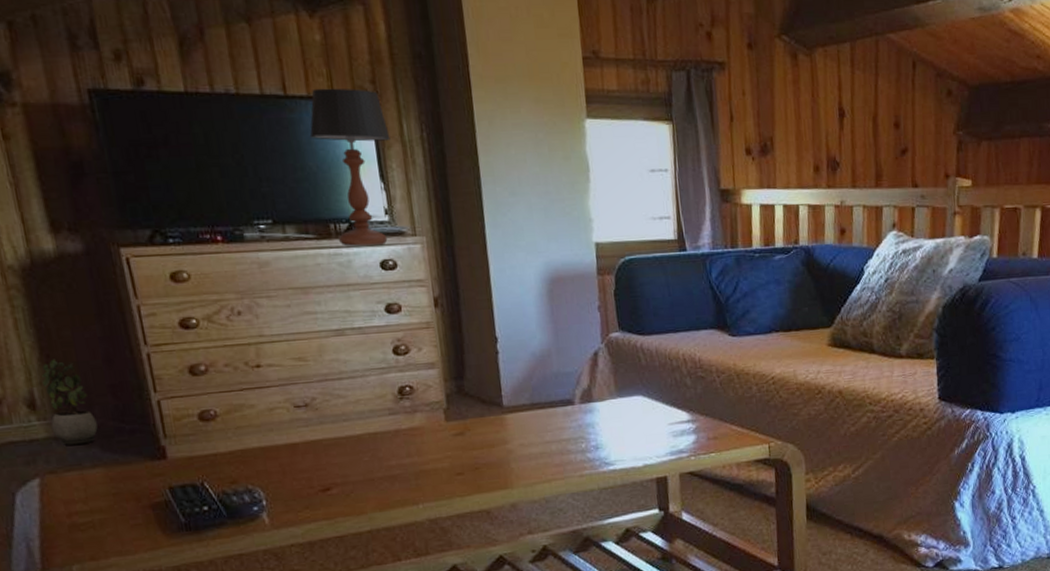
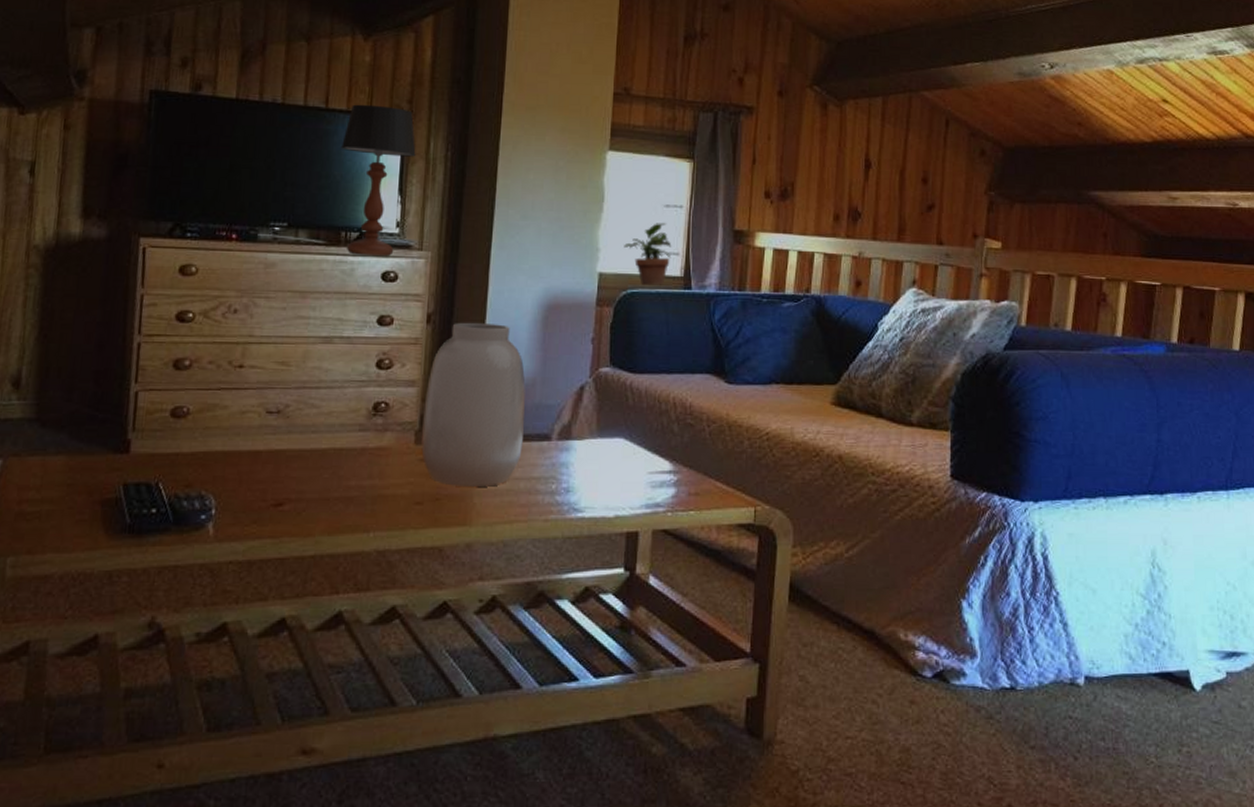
potted plant: present [41,359,98,446] -> none [28,339,73,430]
vase: none [447,301,549,456] -> present [421,322,526,487]
potted plant: none [616,188,663,251] -> present [624,223,672,285]

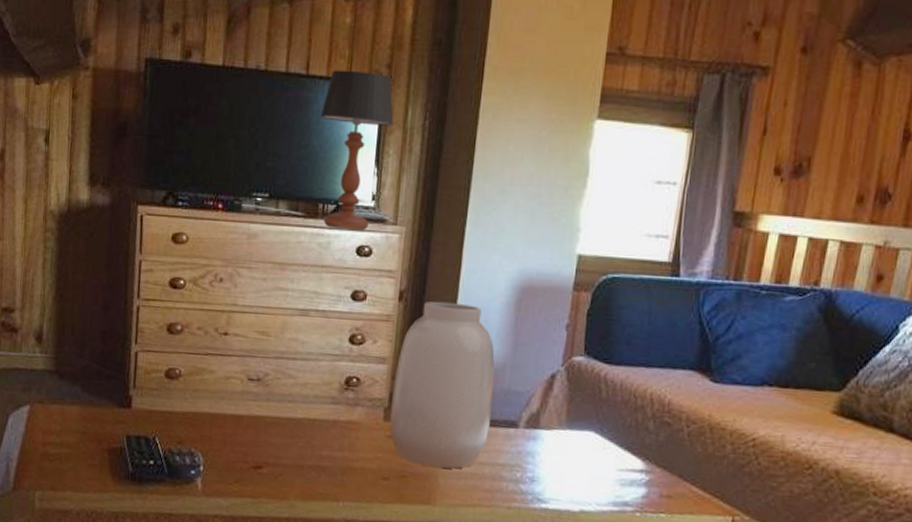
potted plant: present [624,223,672,285] -> none [607,201,661,271]

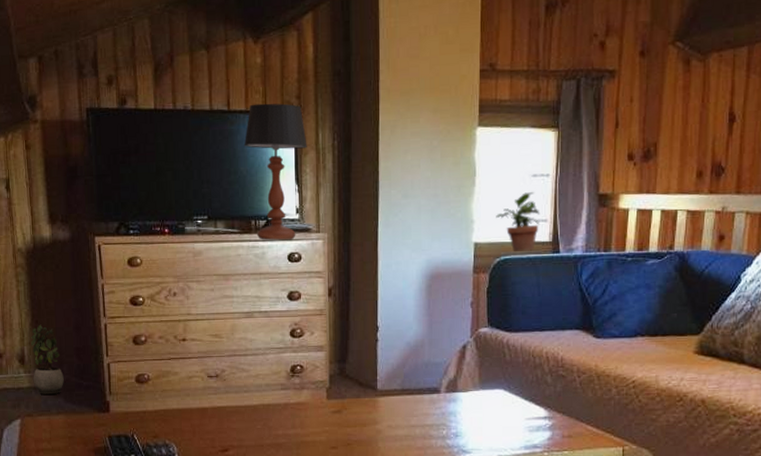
potted plant: none [49,299,84,382] -> present [30,324,64,396]
vase: present [389,301,495,469] -> none [332,293,417,433]
potted plant: none [607,201,661,271] -> present [496,192,540,251]

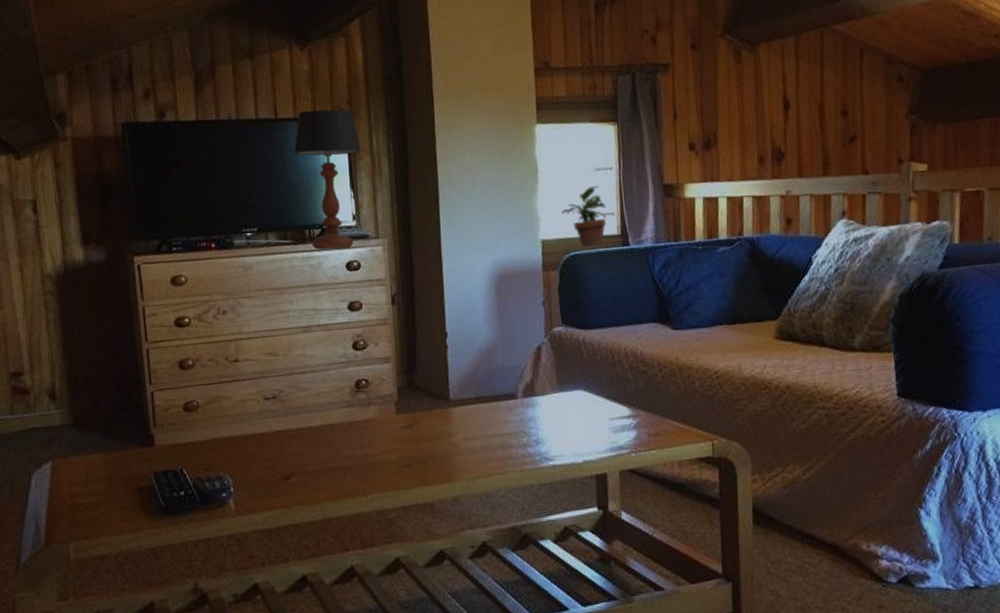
potted plant: present [30,324,64,396] -> none [62,354,102,433]

